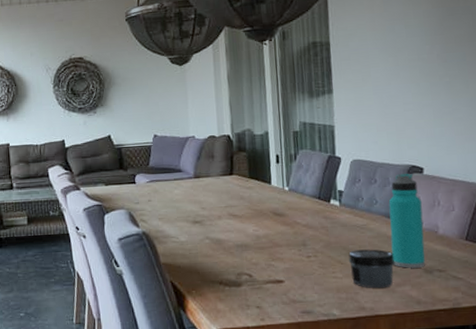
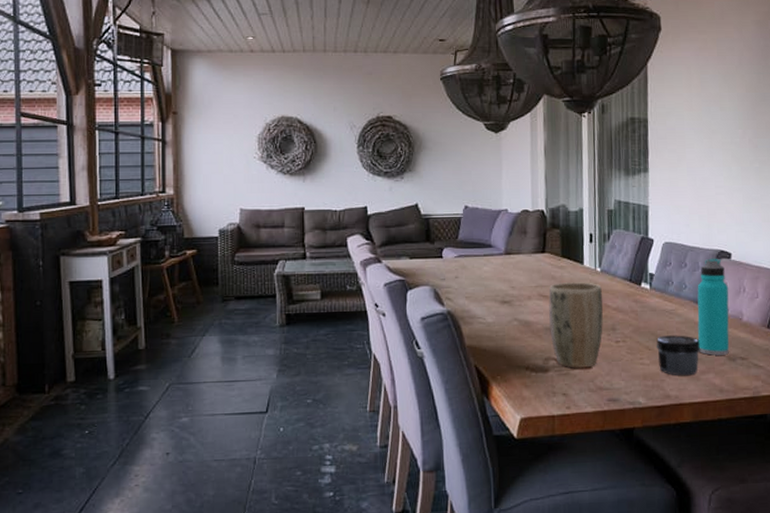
plant pot: none [238,201,294,283] -> present [548,282,604,368]

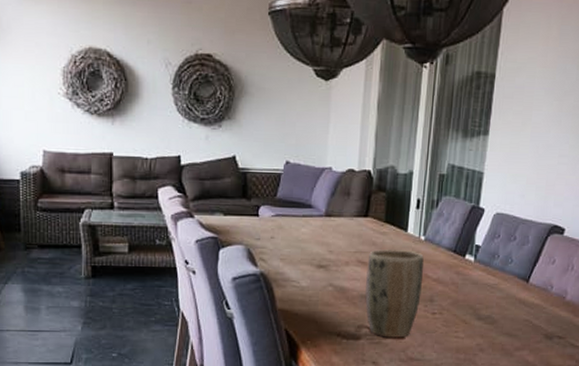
jar: present [656,335,701,376] -> none [473,310,519,352]
water bottle: present [697,258,729,355] -> none [516,232,556,333]

